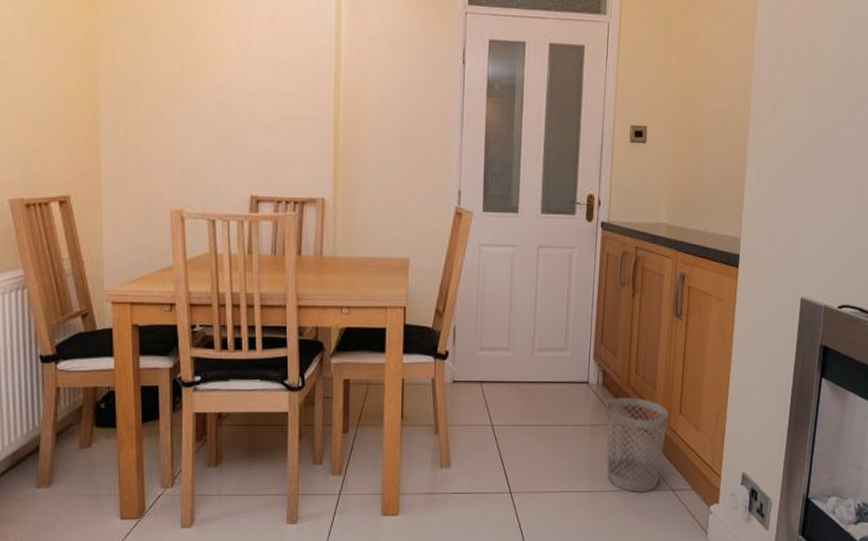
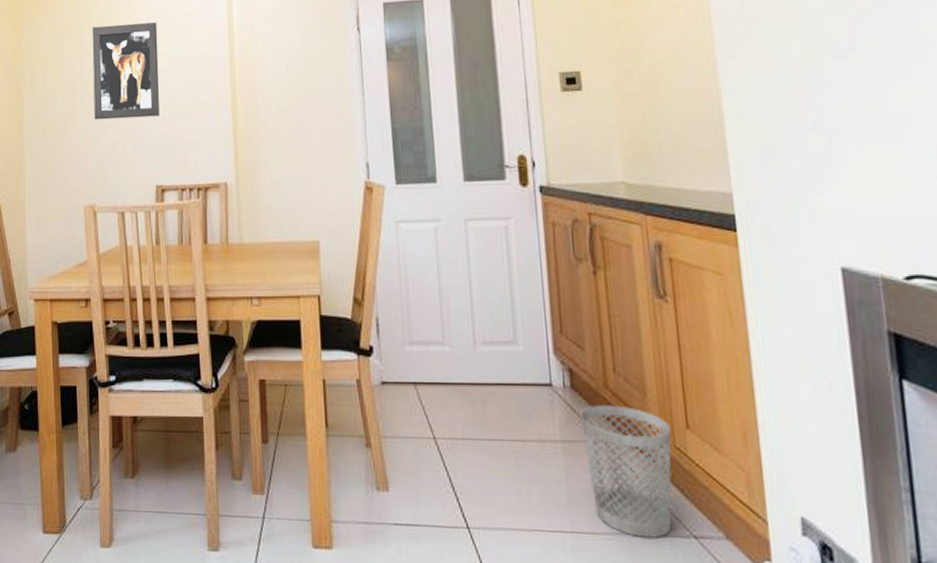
wall art: none [183,20,259,126] -> present [92,22,159,120]

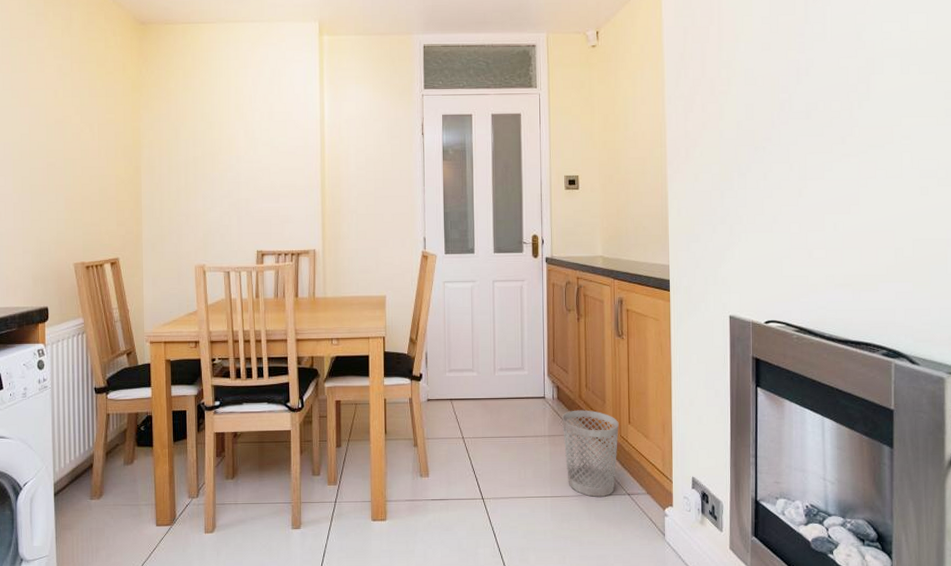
wall art: present [92,22,159,120] -> none [204,116,262,196]

